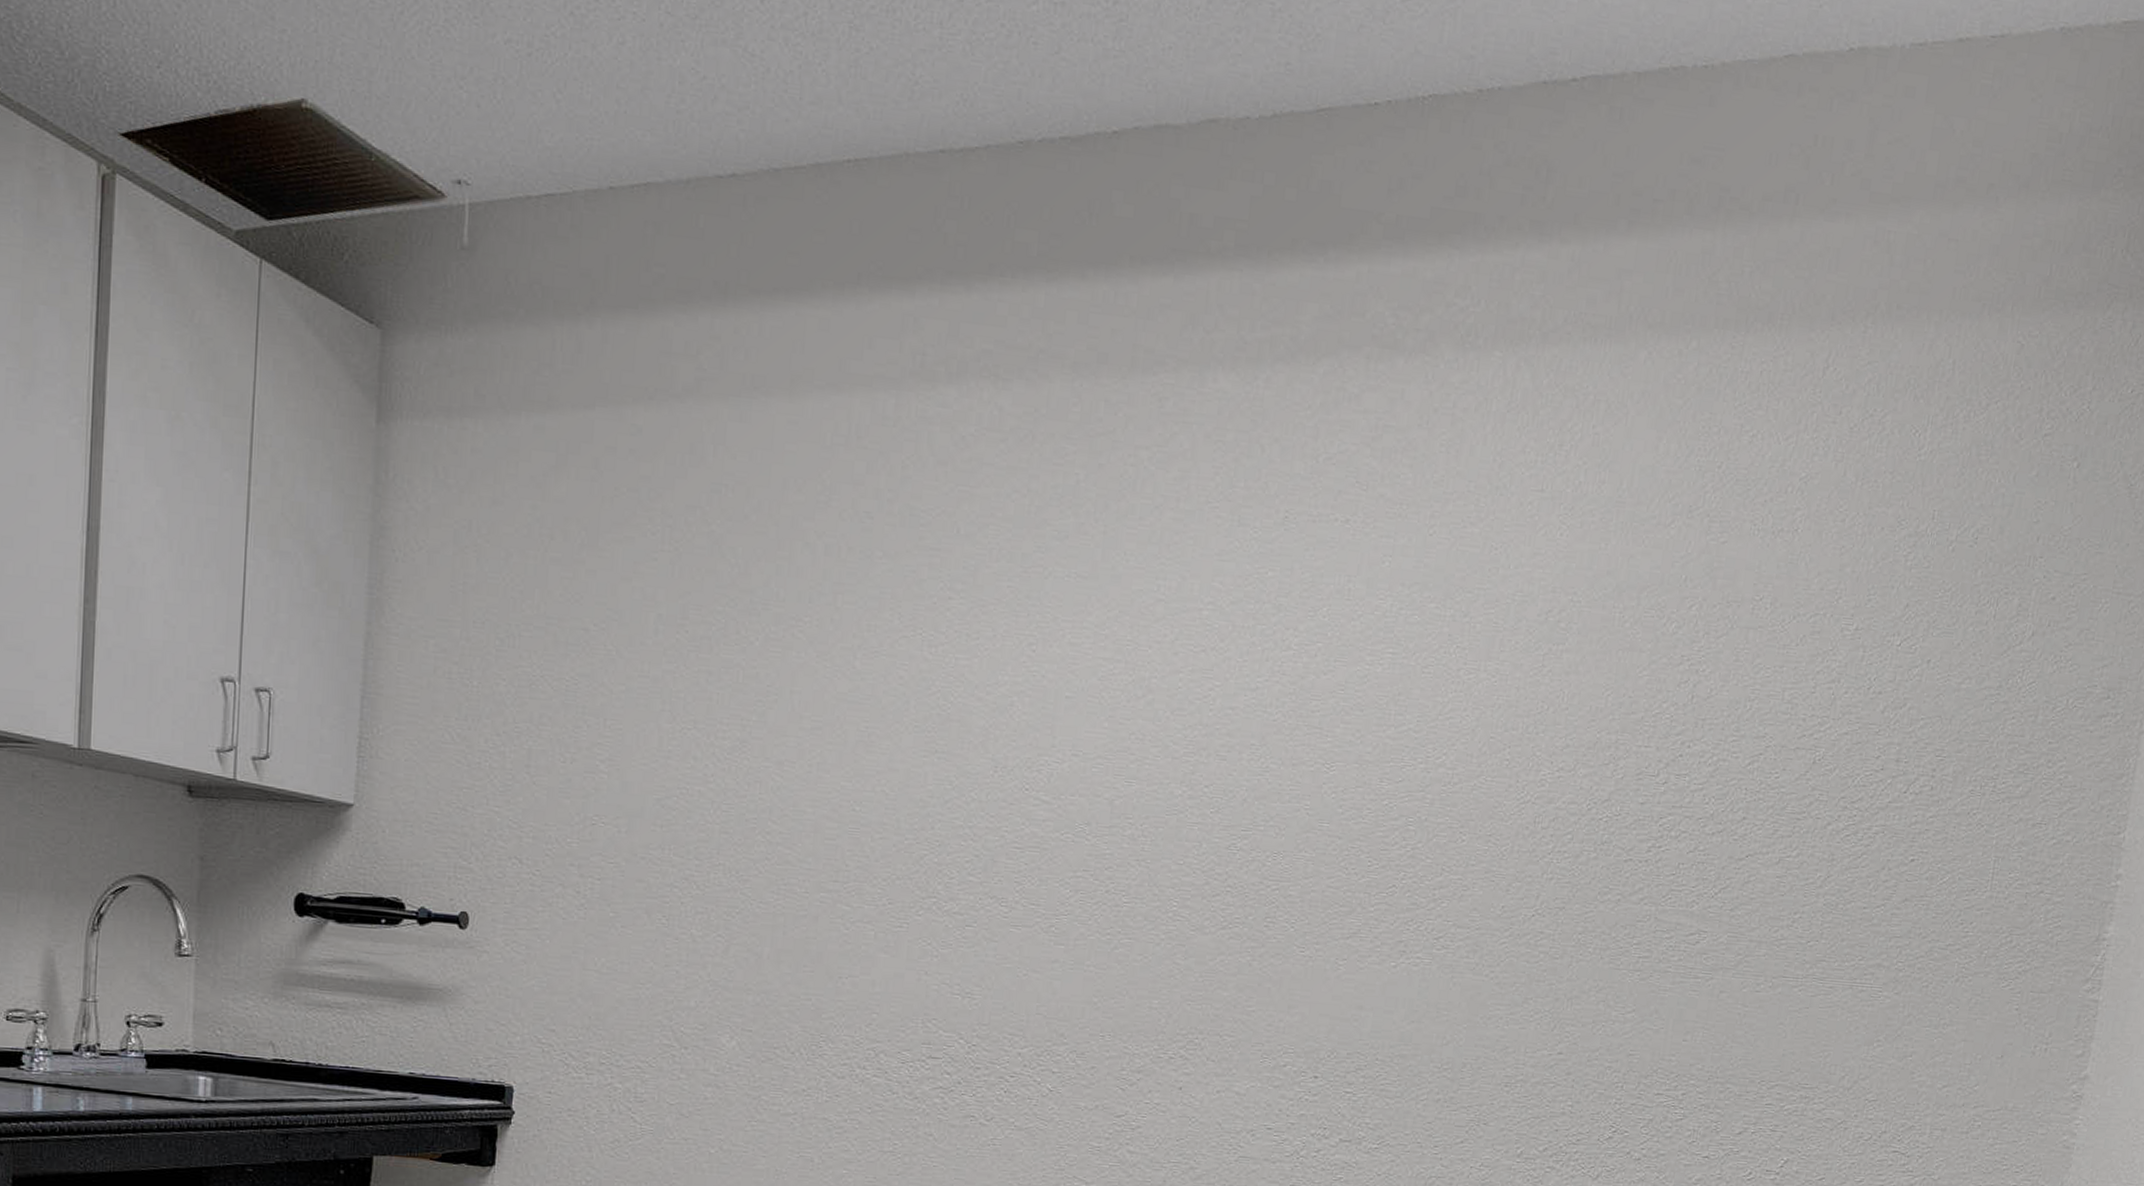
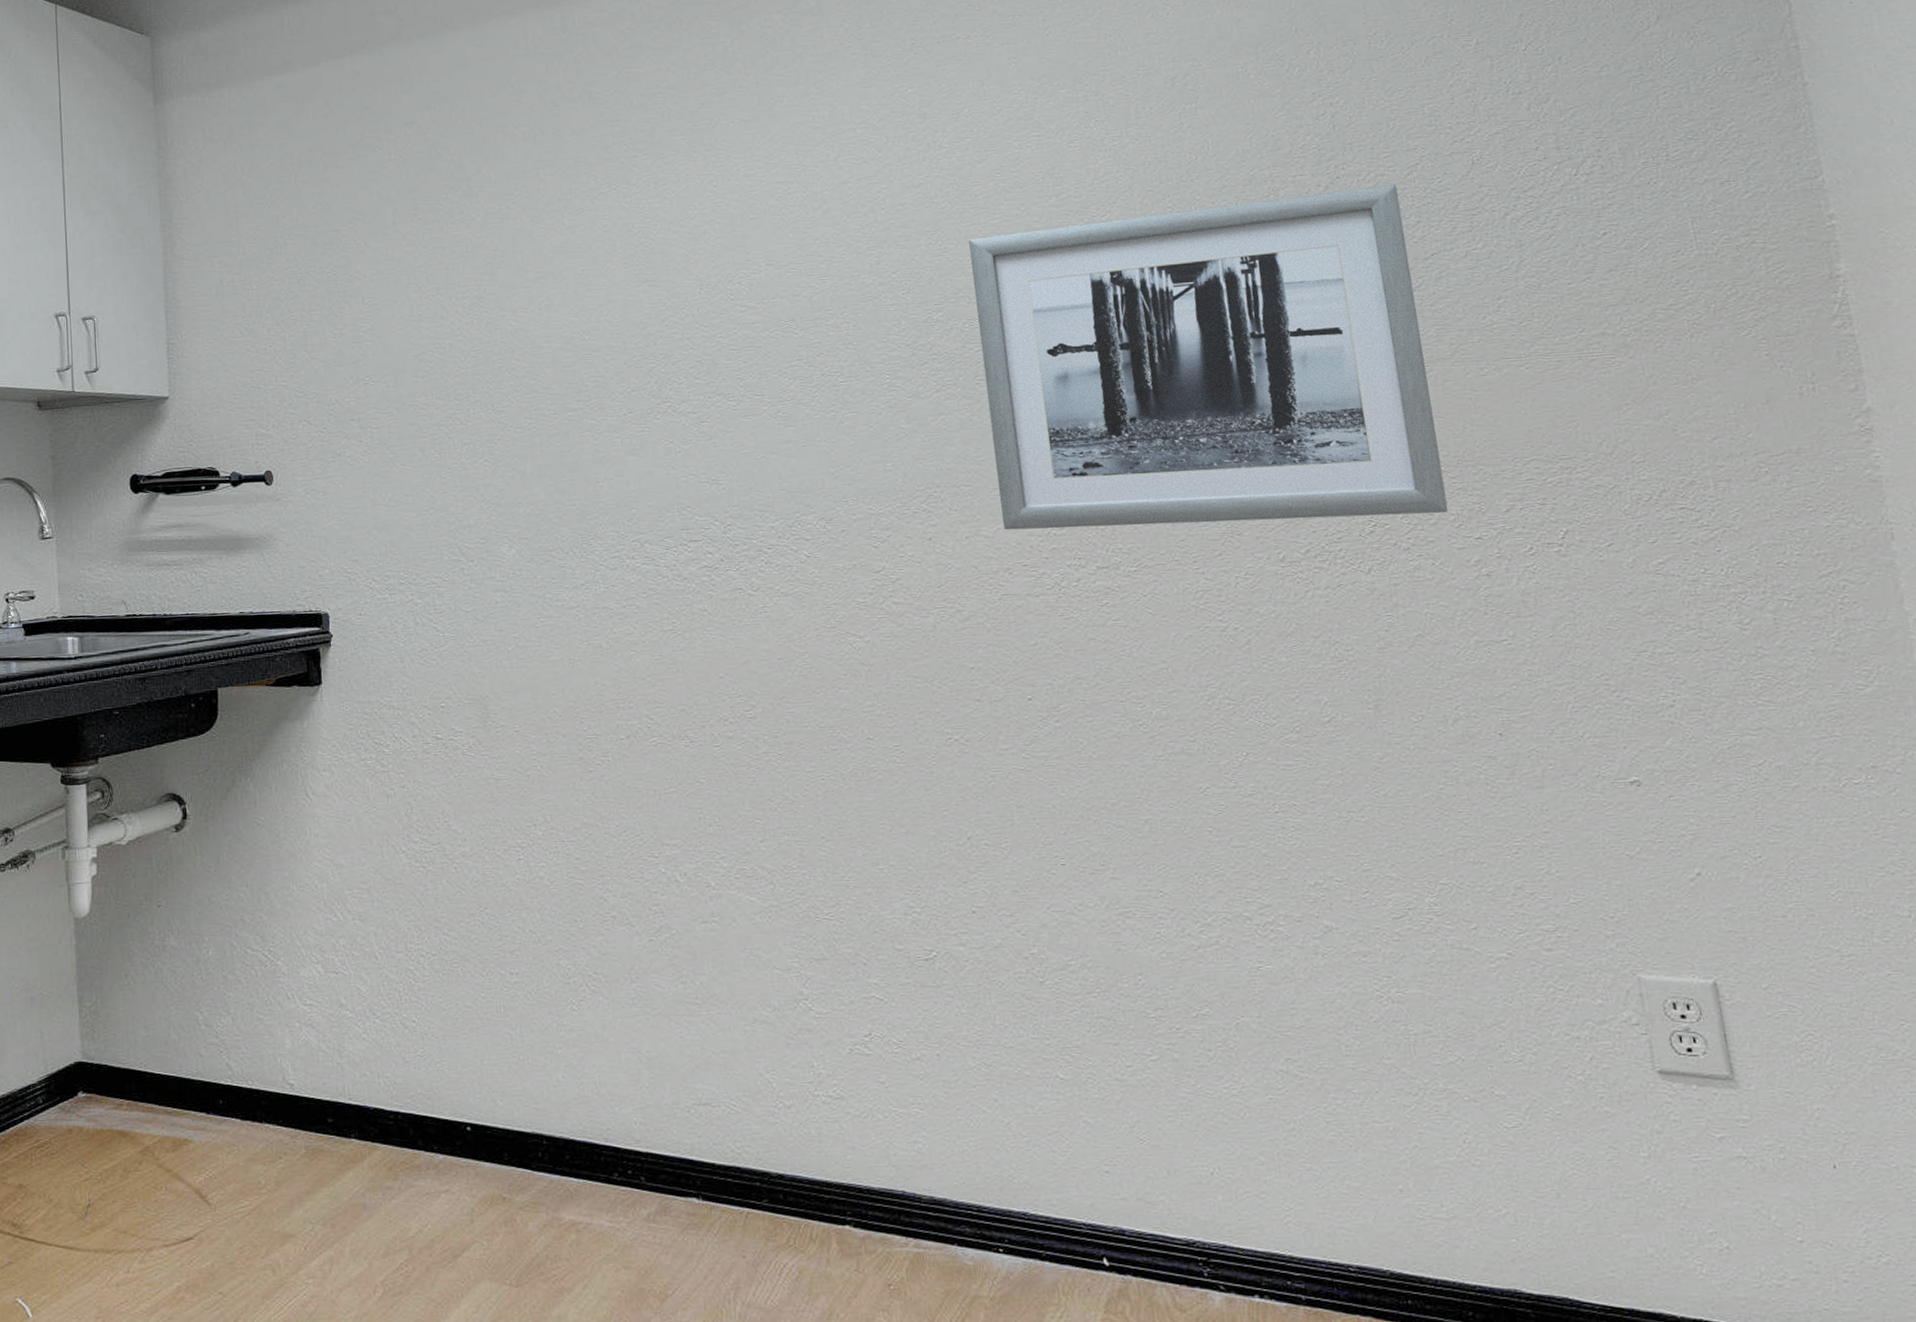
wall art: none [1257,761,1735,1127] -> present [969,184,1449,530]

